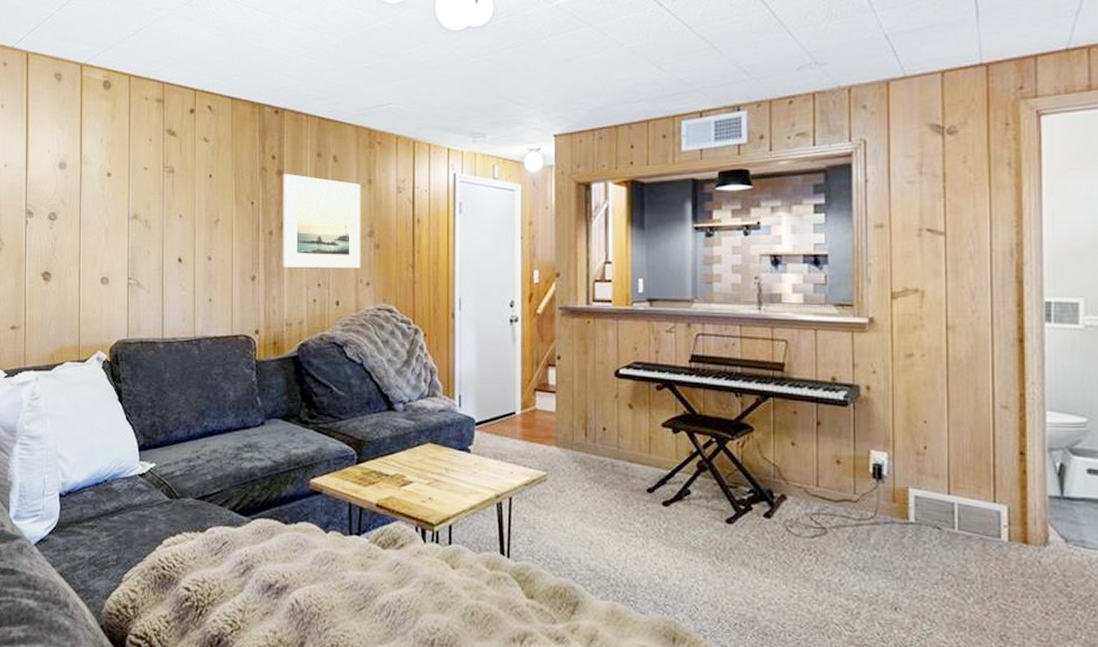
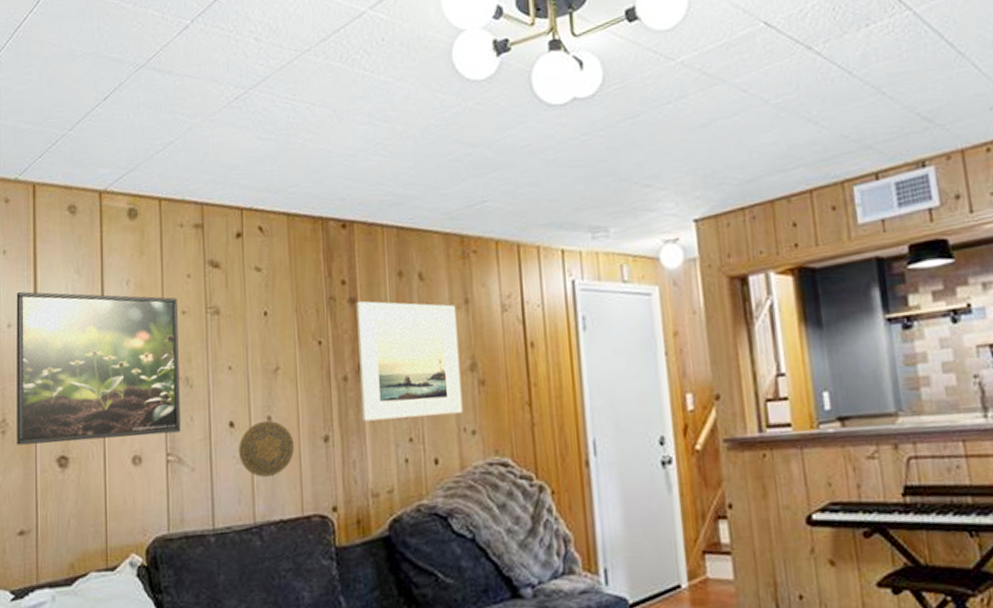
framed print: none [10,139,141,262] -> present [16,291,181,445]
decorative plate: none [185,259,229,303] -> present [239,420,295,477]

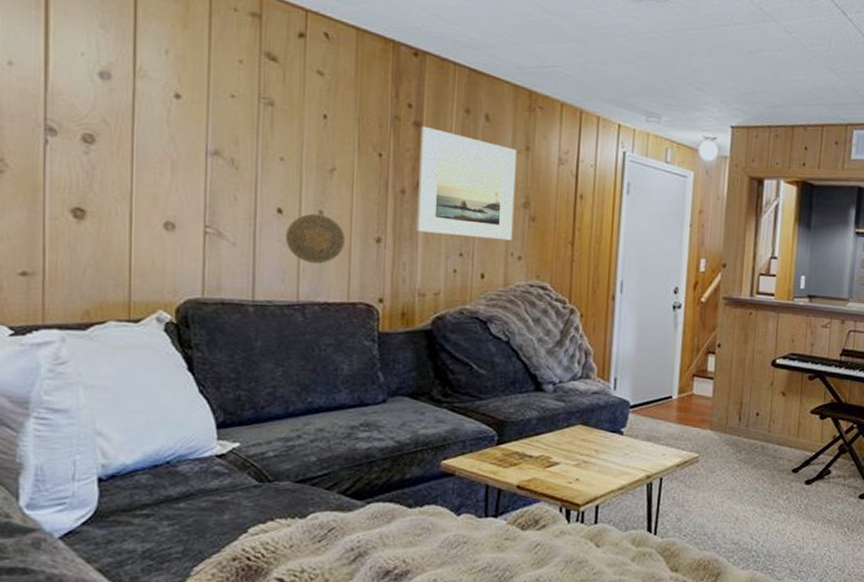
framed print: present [16,291,181,445] -> none [19,29,226,208]

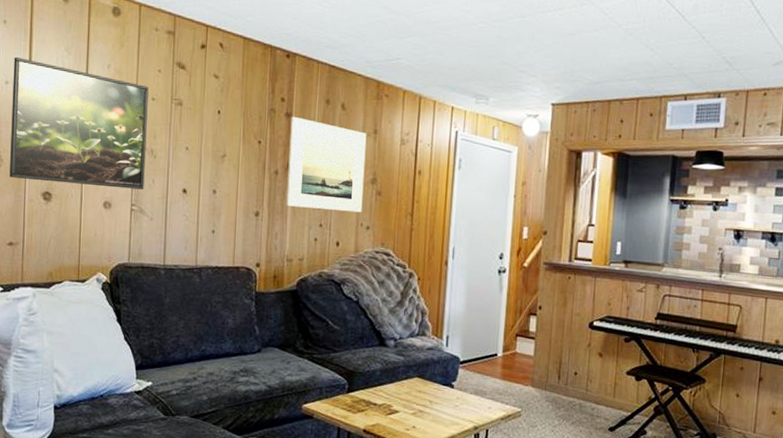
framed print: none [19,29,226,208] -> present [10,56,149,190]
decorative plate: present [286,213,346,264] -> none [188,192,233,234]

